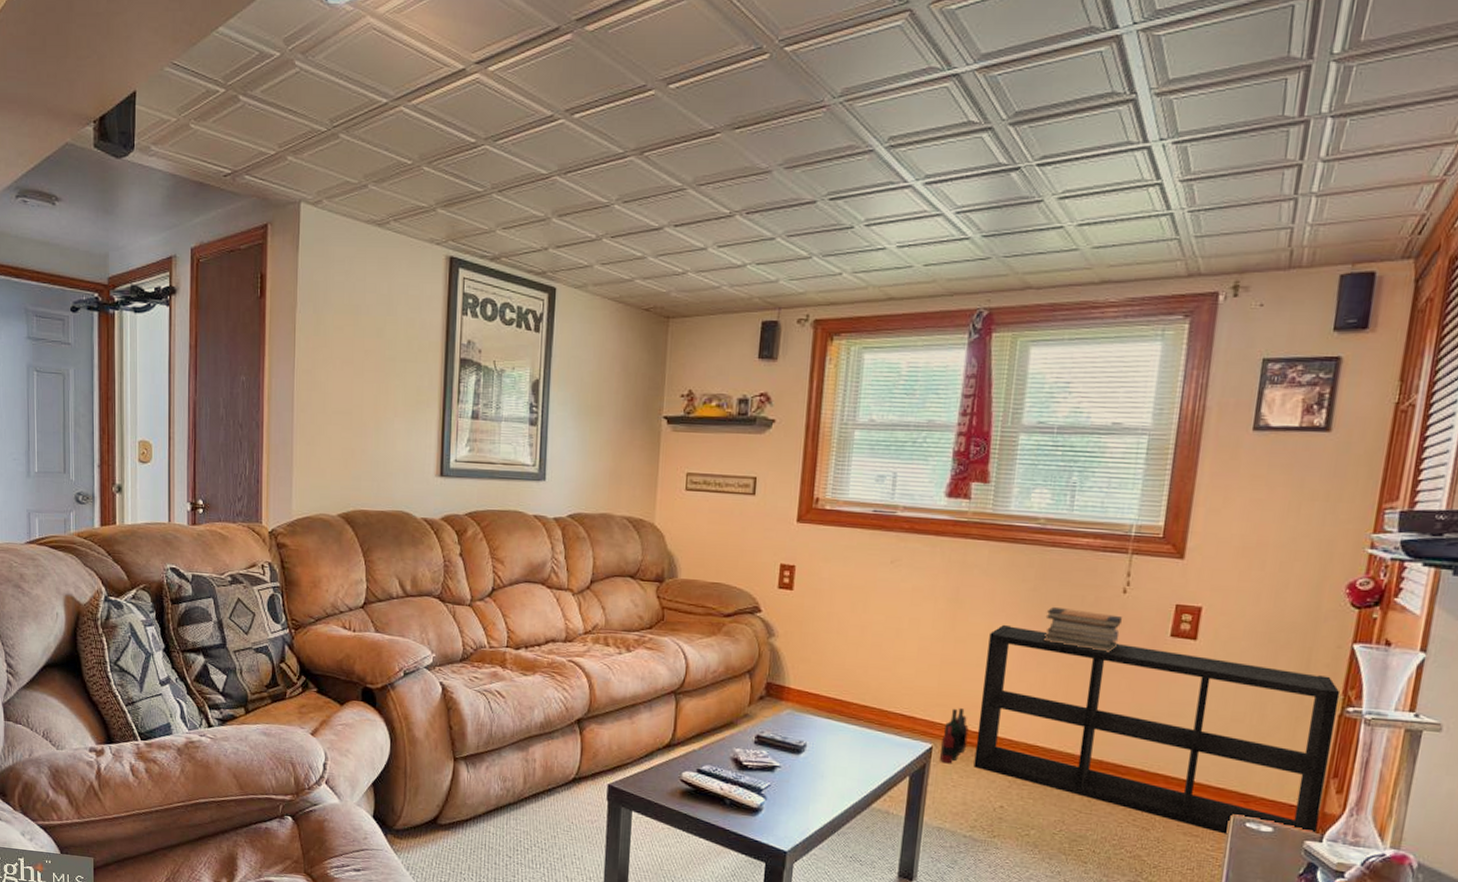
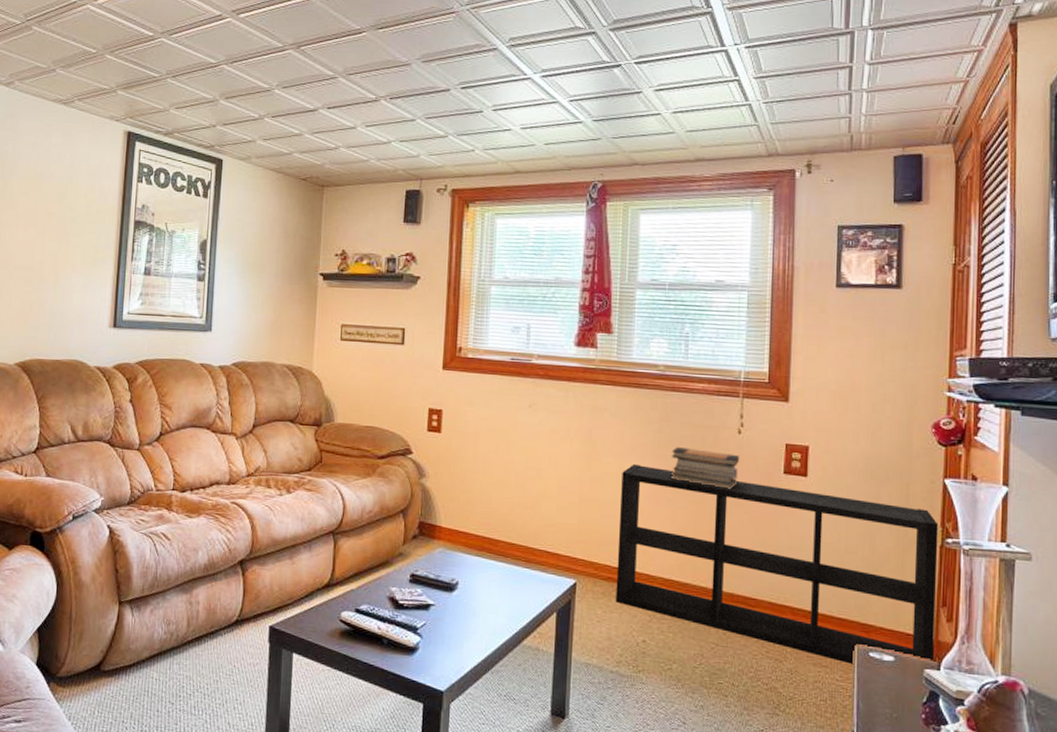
bottle collection: present [940,708,969,764] -> none [584,544,609,599]

